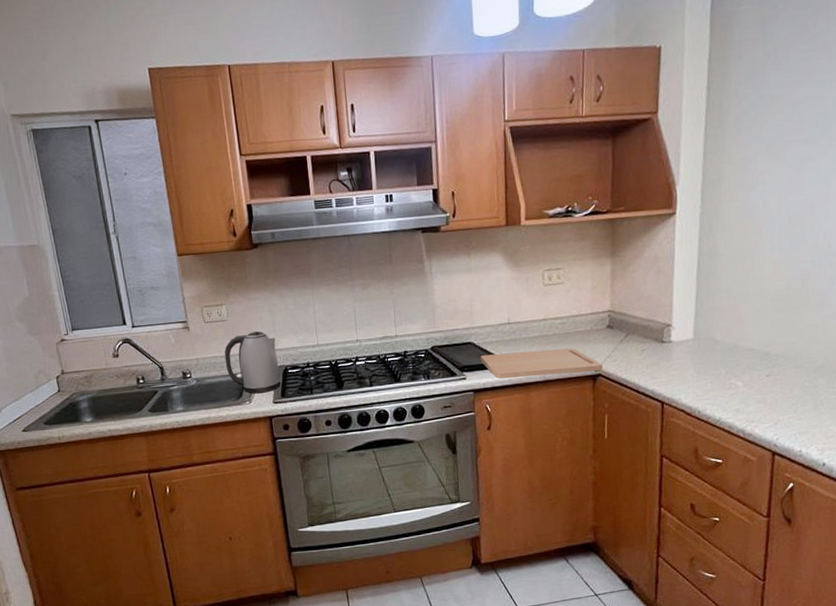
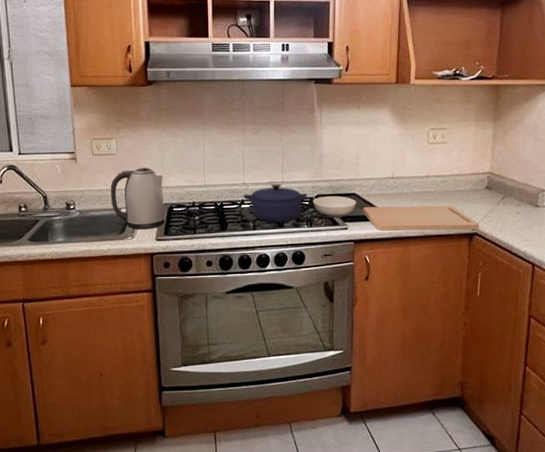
cooking pot: none [357,337,423,379] -> present [243,183,308,224]
bowl: none [428,346,473,370] -> present [312,196,356,219]

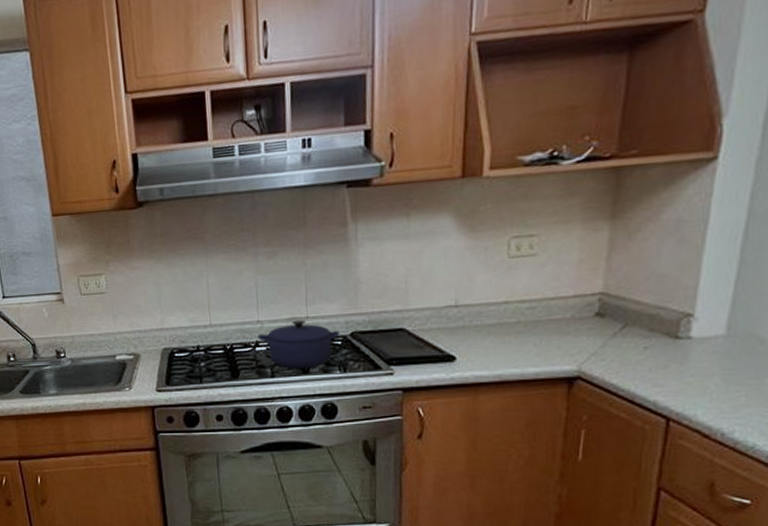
kettle: present [110,167,165,230] -> none [102,306,166,379]
bowl: present [312,196,356,219] -> none [346,332,405,362]
cutting board: present [363,205,479,232] -> none [414,341,584,377]

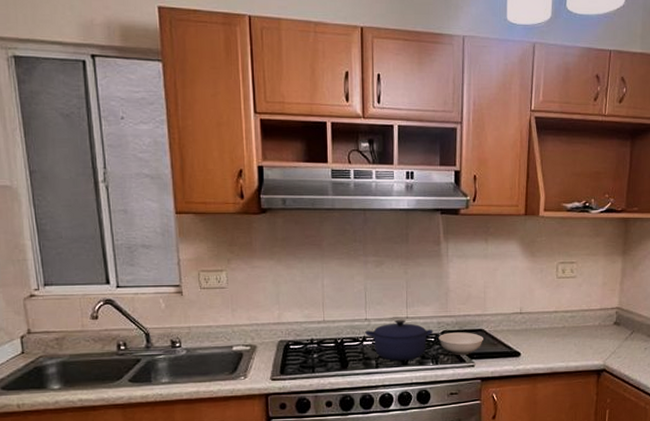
bowl: none [346,332,405,362] -> present [438,332,483,356]

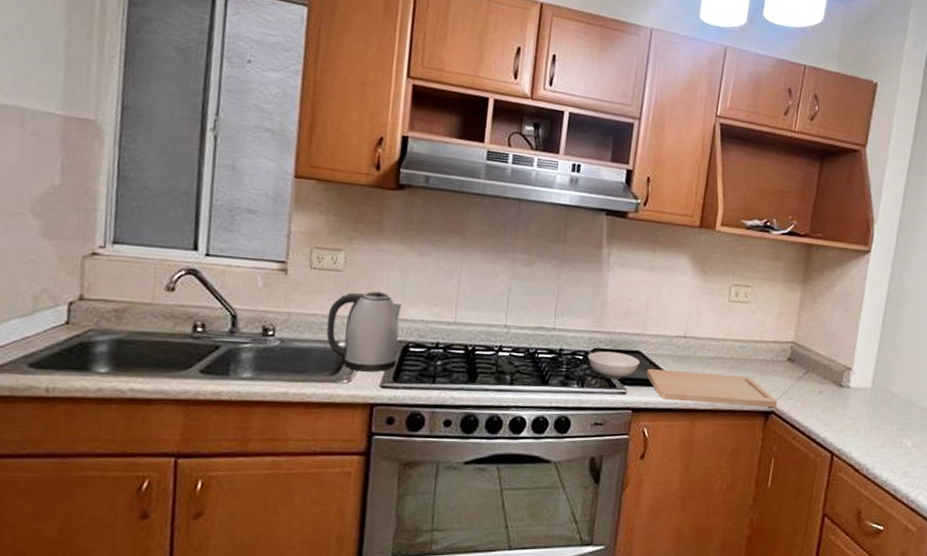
kettle: none [220,301,281,369] -> present [326,291,402,372]
cooking pot: present [365,319,433,362] -> none [502,329,583,380]
cutting board: none [490,341,607,369] -> present [646,369,777,408]

